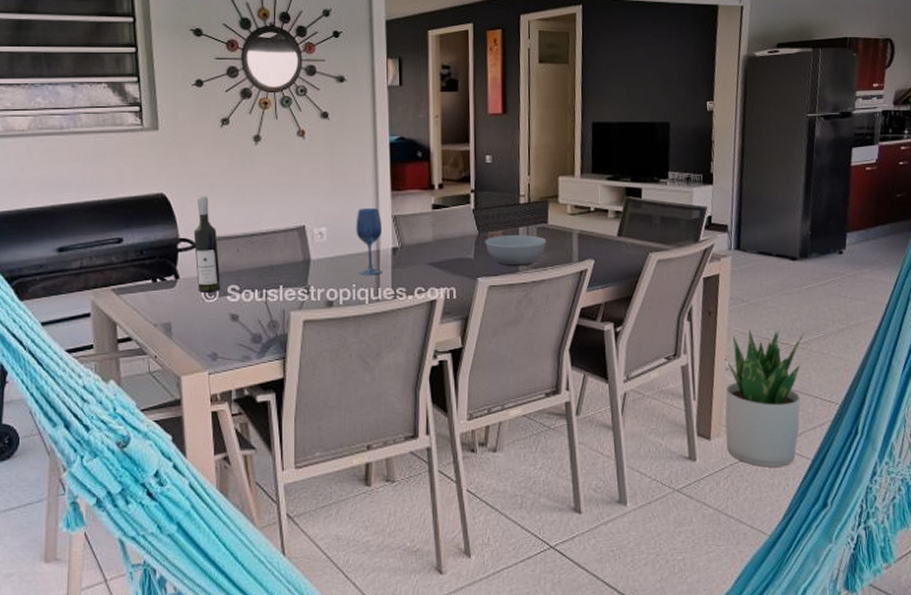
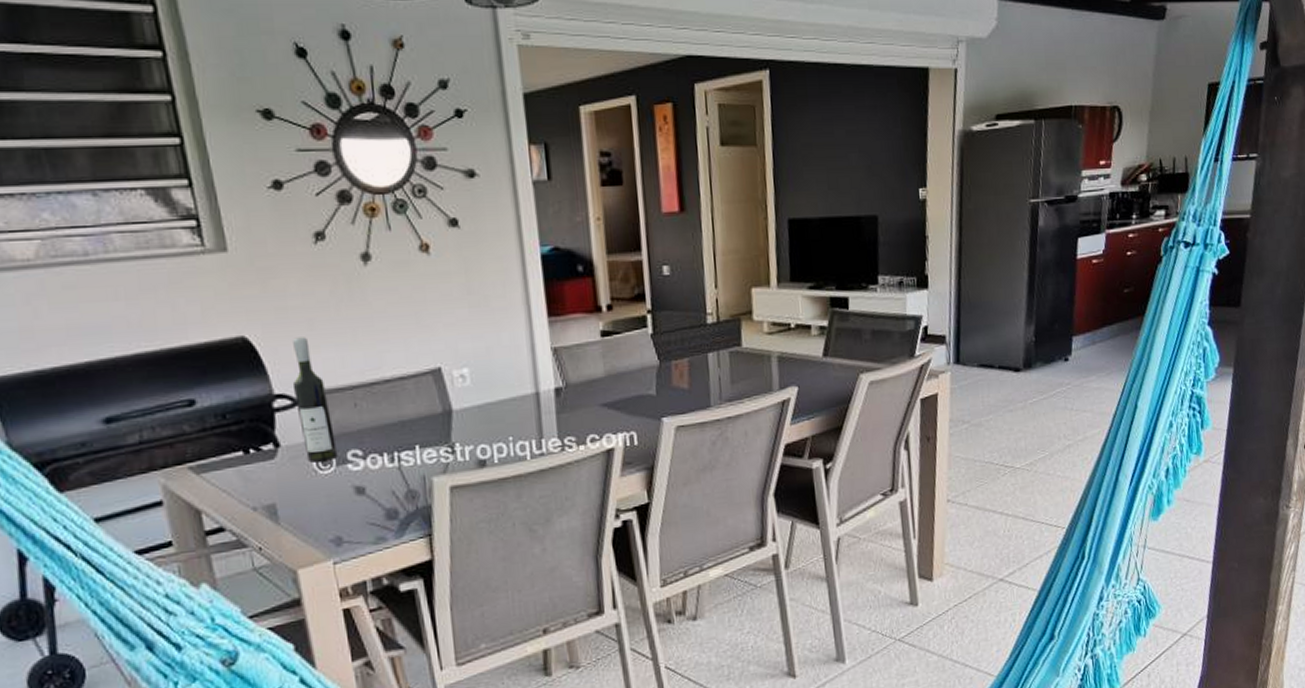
wineglass: present [356,207,383,276] -> none [505,339,545,426]
bowl: present [485,235,547,267] -> none [668,361,742,402]
planter: present [725,328,805,467] -> none [946,451,1030,605]

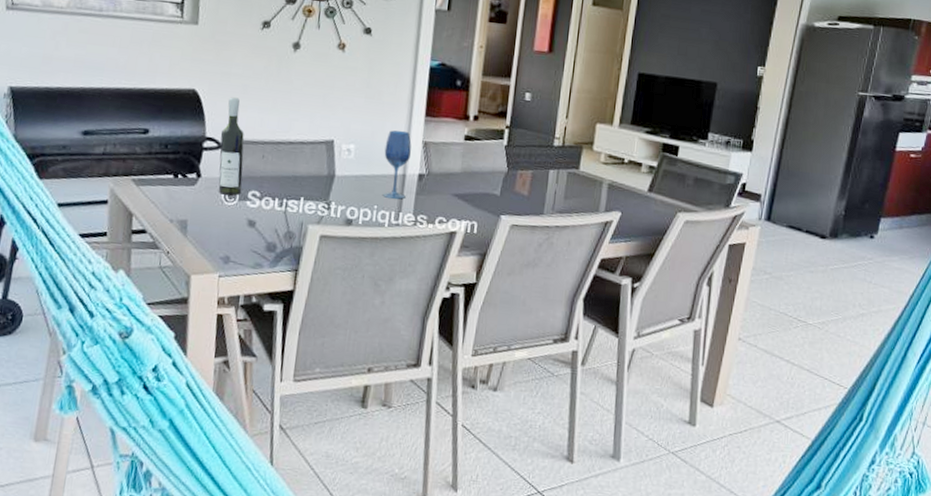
wineglass: none [505,339,545,426] -> present [383,130,412,200]

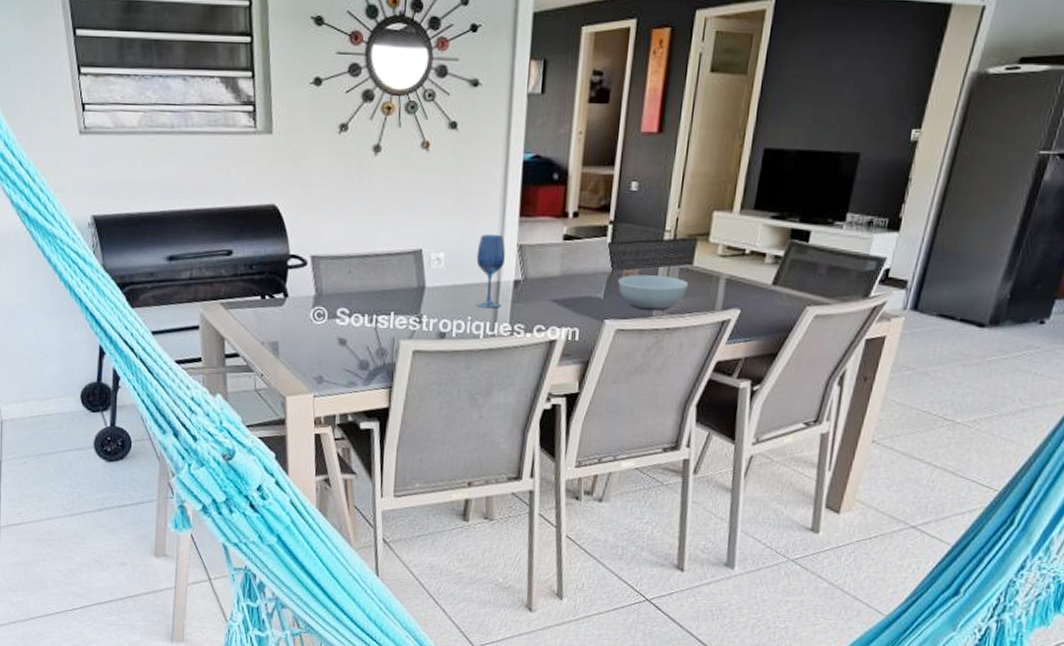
bottle: present [218,97,245,196] -> none [304,210,331,314]
bowl: none [513,175,576,210] -> present [618,274,689,311]

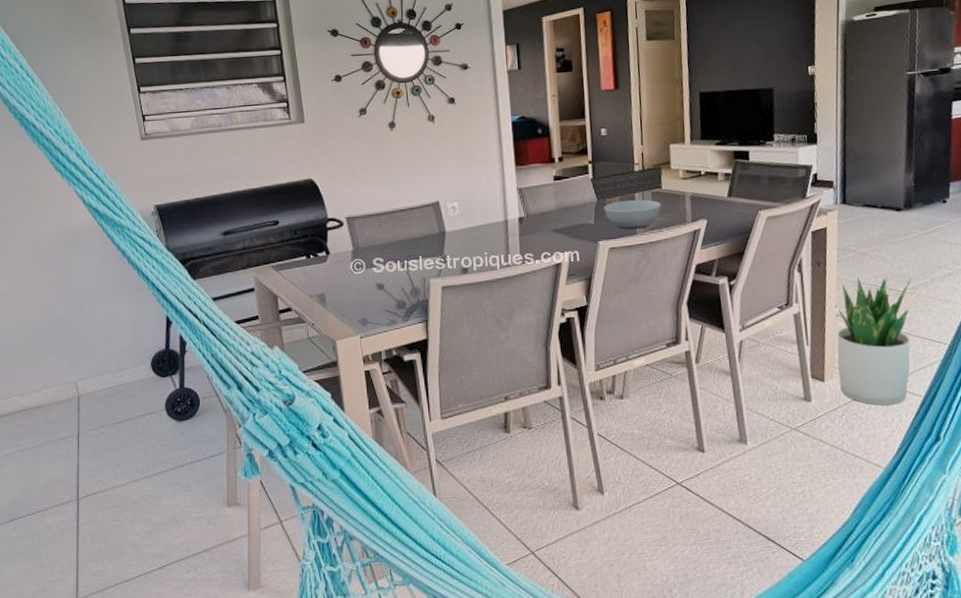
wineglass: present [476,234,506,310] -> none [484,182,511,245]
planter: none [856,400,975,550] -> present [835,276,912,406]

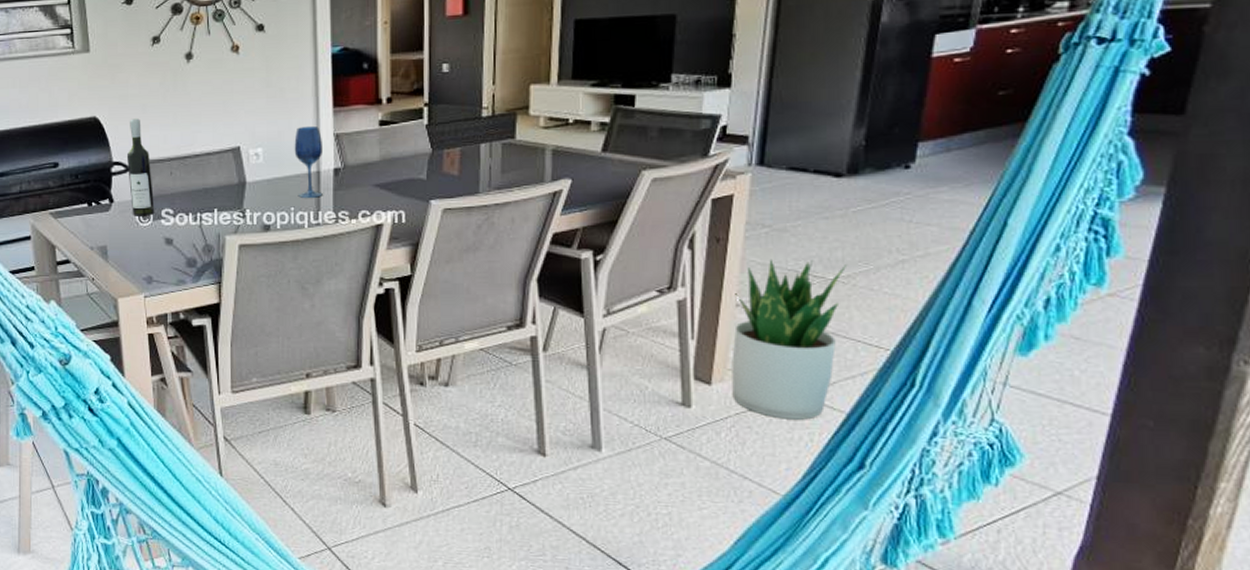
bottle: none [340,179,367,266] -> present [126,118,155,216]
wineglass: none [484,182,511,245] -> present [294,125,324,199]
bowl: present [604,200,662,230] -> none [440,152,514,188]

